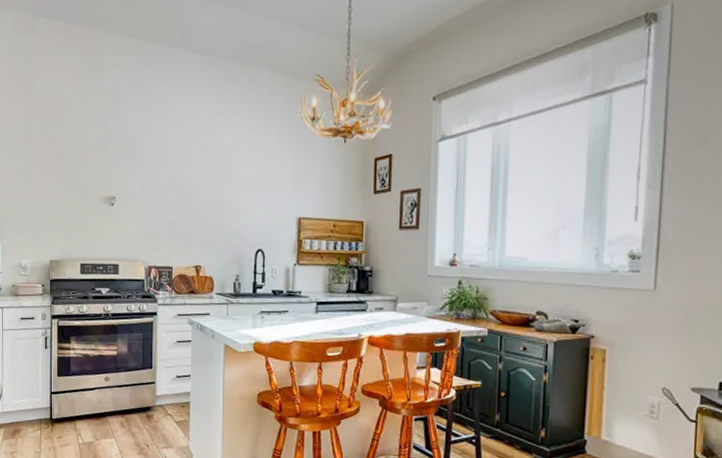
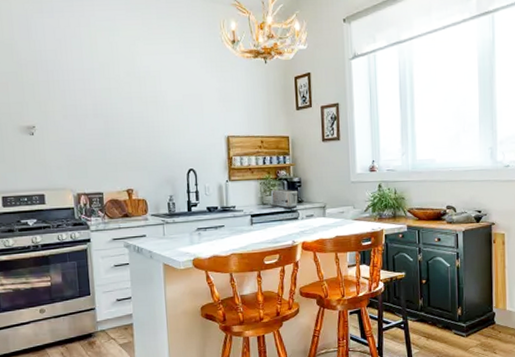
toaster: none [338,276,369,299] -> present [270,188,298,209]

